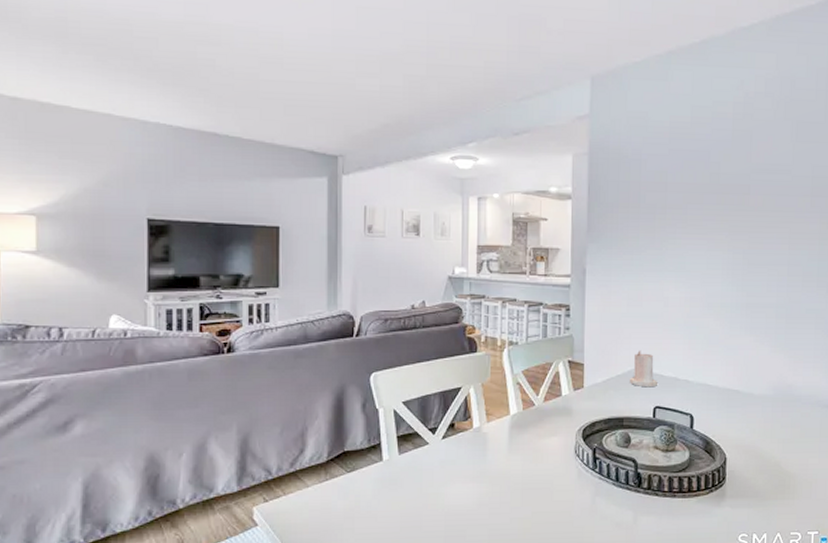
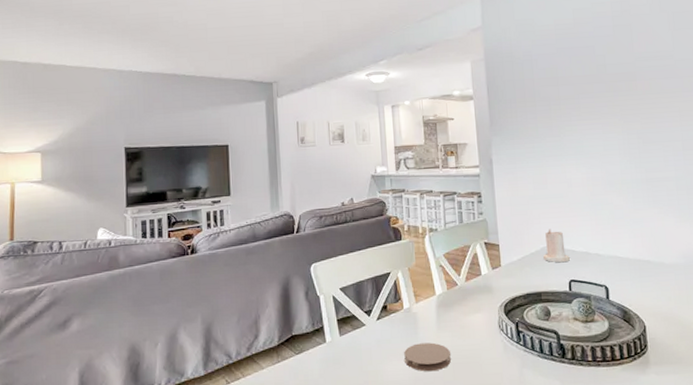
coaster: none [470,466,520,497] -> present [404,342,451,372]

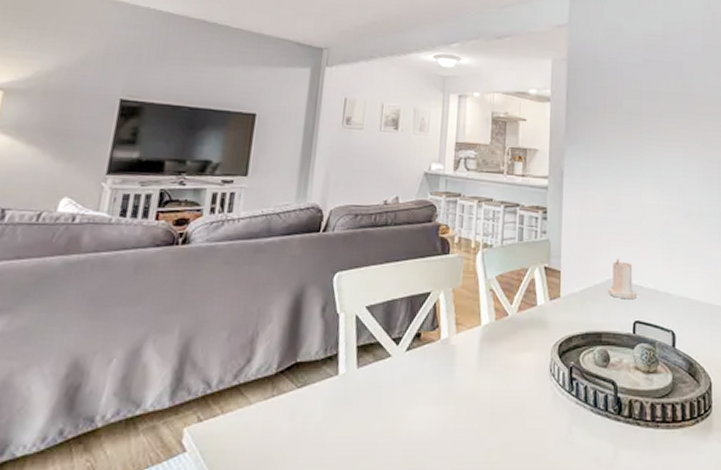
coaster: present [404,342,451,372] -> none [433,384,490,422]

